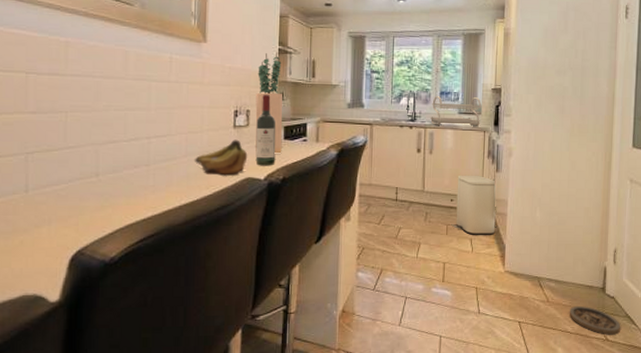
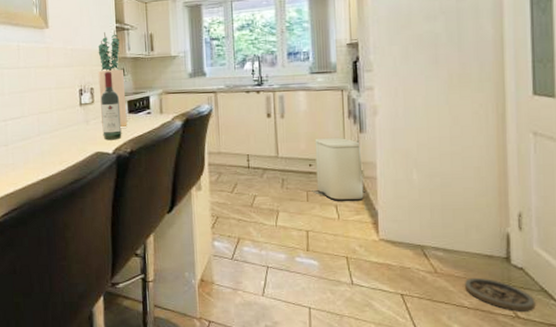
fruit: present [194,139,248,177] -> none [46,116,95,153]
dish rack: present [430,96,482,126] -> none [279,55,337,88]

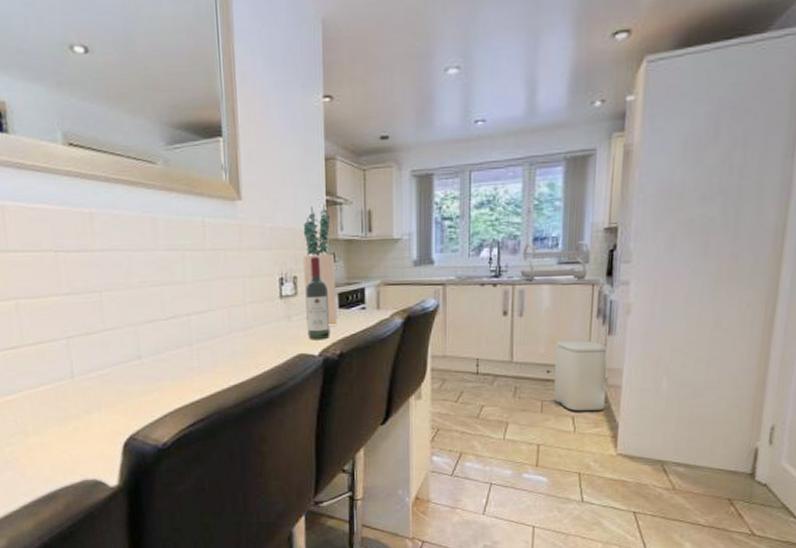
dish rack: none [279,55,337,88] -> present [520,241,590,281]
pet bowl: present [465,278,536,311] -> none [703,495,774,529]

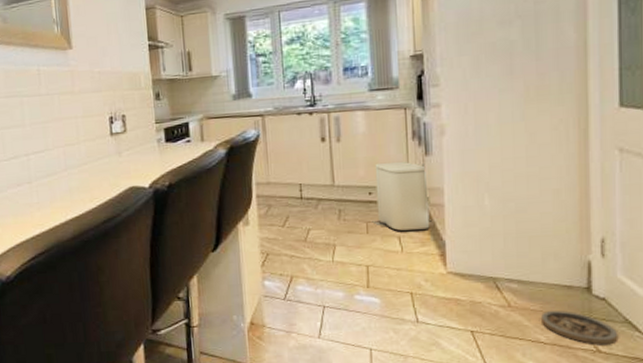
vase: present [303,203,337,327] -> none [128,47,165,160]
wine bottle: present [305,257,331,341] -> none [133,96,159,174]
dish rack: present [520,241,590,281] -> none [334,69,399,108]
pet bowl: none [703,495,774,529] -> present [541,311,619,345]

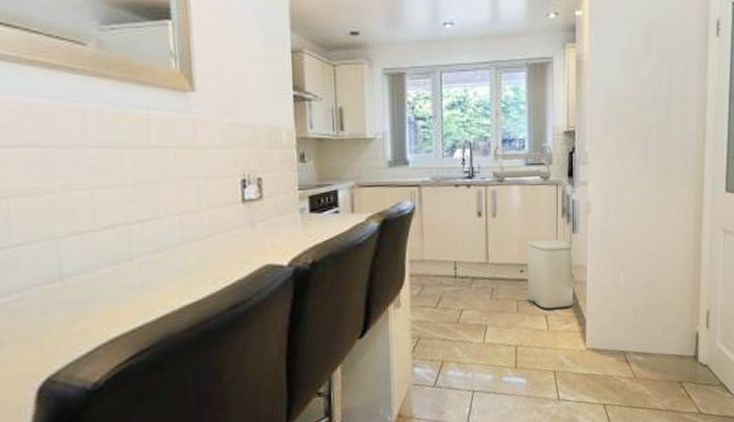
dish rack: none [334,69,399,108] -> present [492,144,553,181]
pet bowl: present [541,311,619,345] -> none [659,378,715,408]

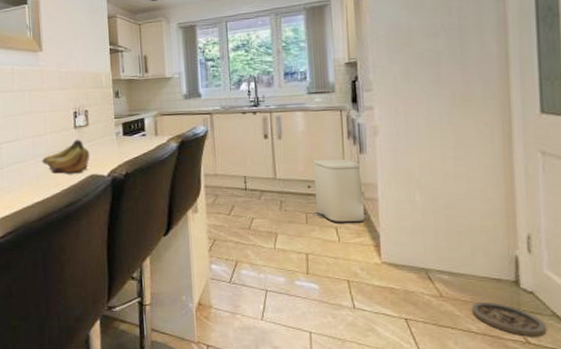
fruit: none [193,217,265,267] -> present [41,139,90,175]
dish rack: present [492,144,553,181] -> none [276,74,335,109]
pet bowl: none [659,378,715,408] -> present [472,302,547,337]

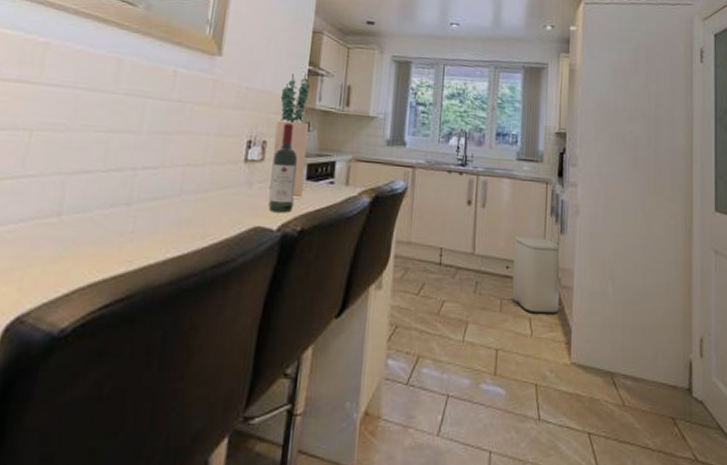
fruit: present [41,139,90,175] -> none [189,177,259,225]
vase: none [91,51,122,151] -> present [269,72,311,200]
wine bottle: none [95,94,117,163] -> present [267,123,299,214]
pet bowl: present [472,302,547,337] -> none [650,413,713,454]

